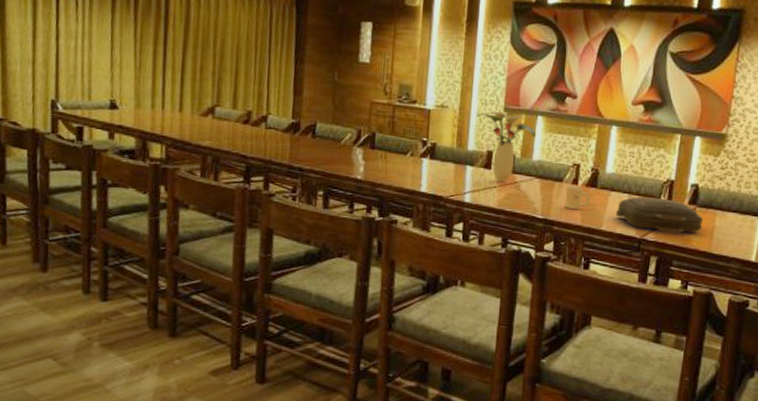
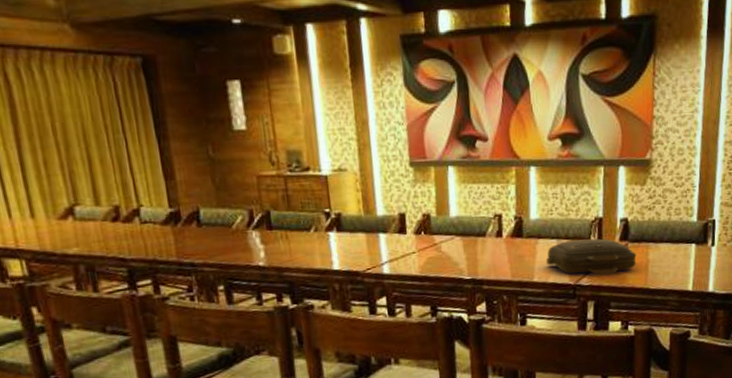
flower arrangement: present [476,111,537,182] -> none [380,166,450,246]
mug: present [564,186,590,210] -> none [490,239,518,265]

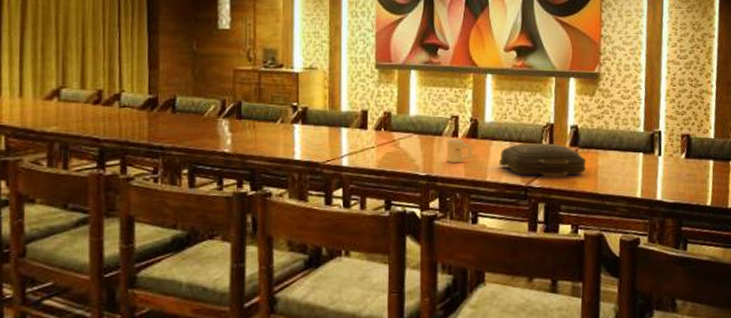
mug: none [490,239,518,265] -> present [446,139,472,164]

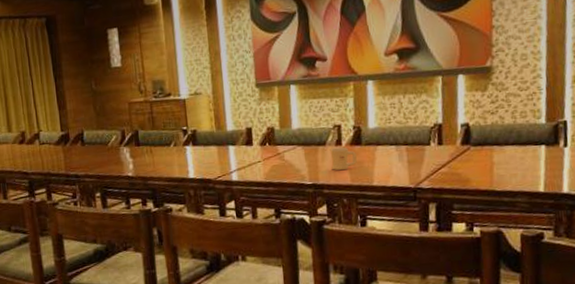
laptop bag: present [498,143,586,179] -> none [385,143,480,178]

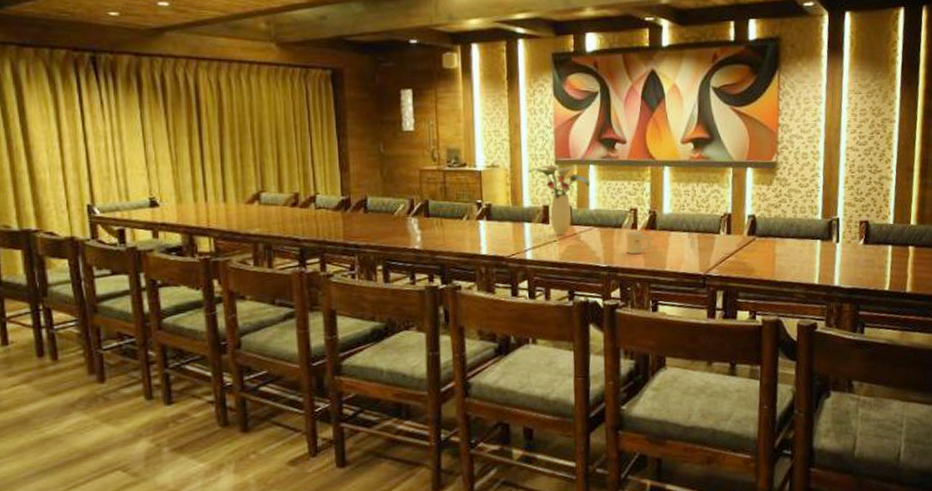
flower arrangement: none [230,87,292,156] -> present [528,164,591,235]

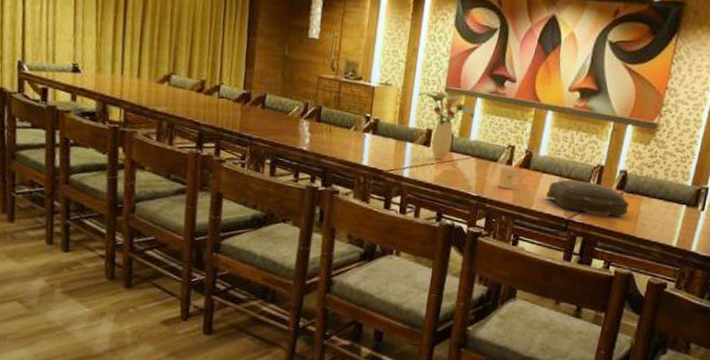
laptop bag: none [677,233,764,267] -> present [545,180,630,218]

